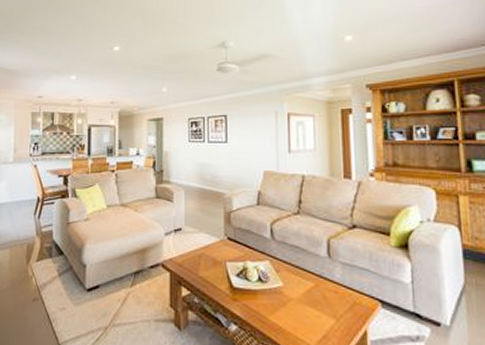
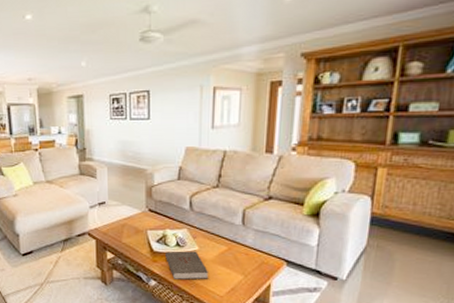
book: none [247,287,295,324] -> present [166,251,208,280]

